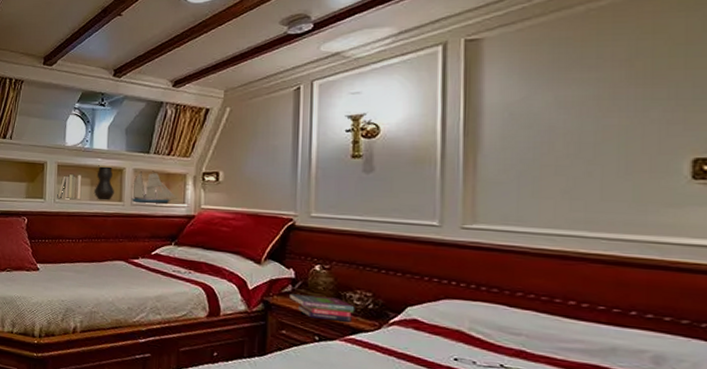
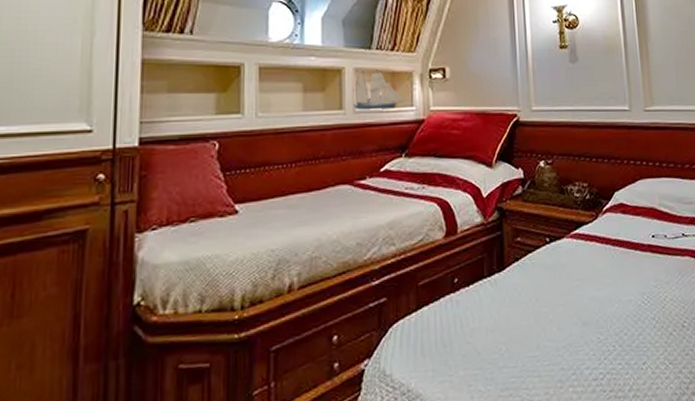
books: present [58,174,81,199] -> none [261,79,291,111]
vase: present [95,165,114,201] -> none [309,65,332,110]
books: present [290,293,355,322] -> none [521,193,576,219]

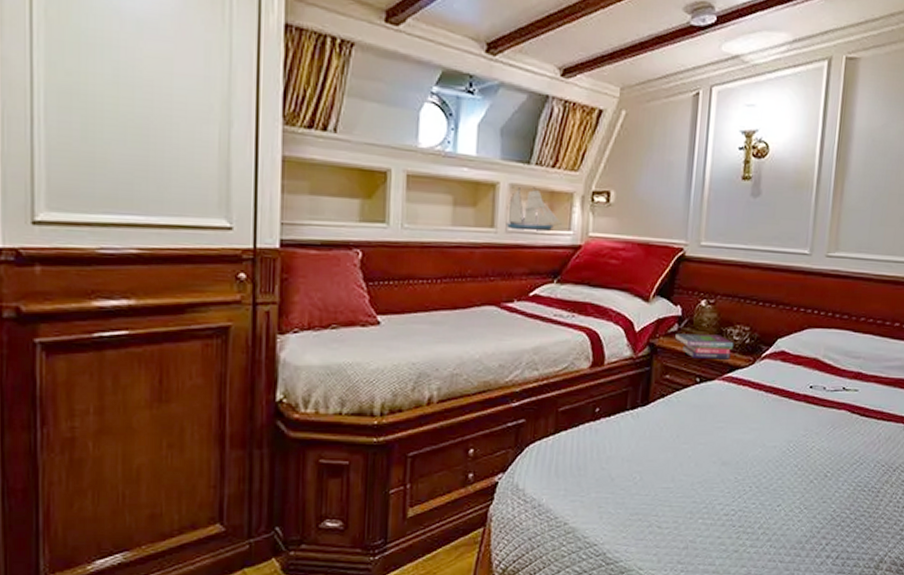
books: none [521,193,576,219] -> present [675,333,734,360]

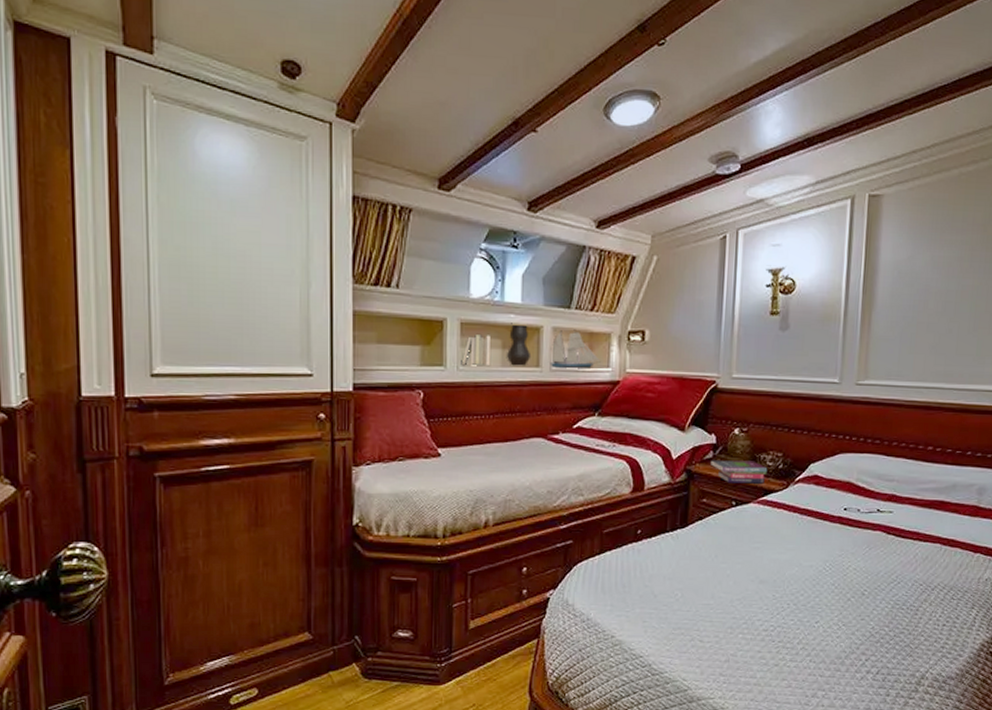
books: none [407,189,440,224] -> present [462,334,490,365]
vase: none [458,177,484,226] -> present [507,323,530,366]

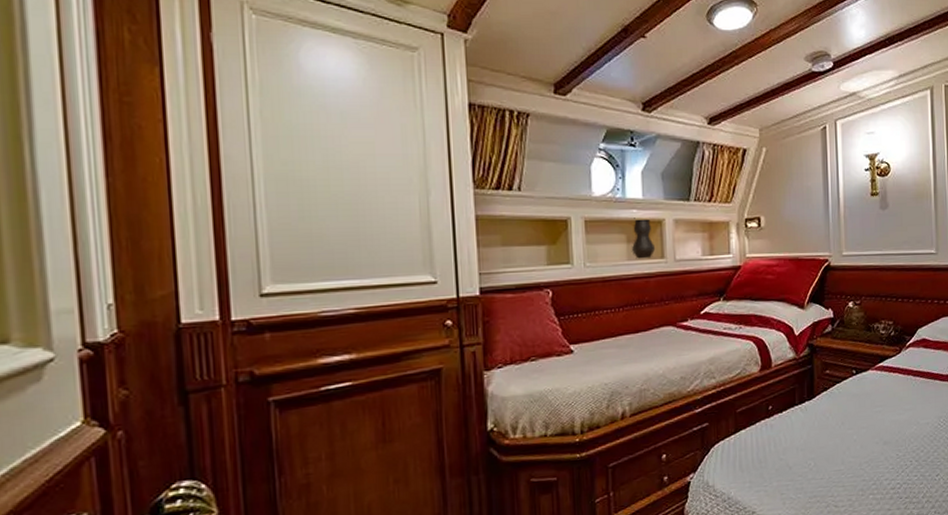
books: present [462,334,490,365] -> none [589,231,616,261]
model ship: present [550,329,601,368] -> none [673,220,722,257]
books: present [711,460,768,484] -> none [830,331,882,354]

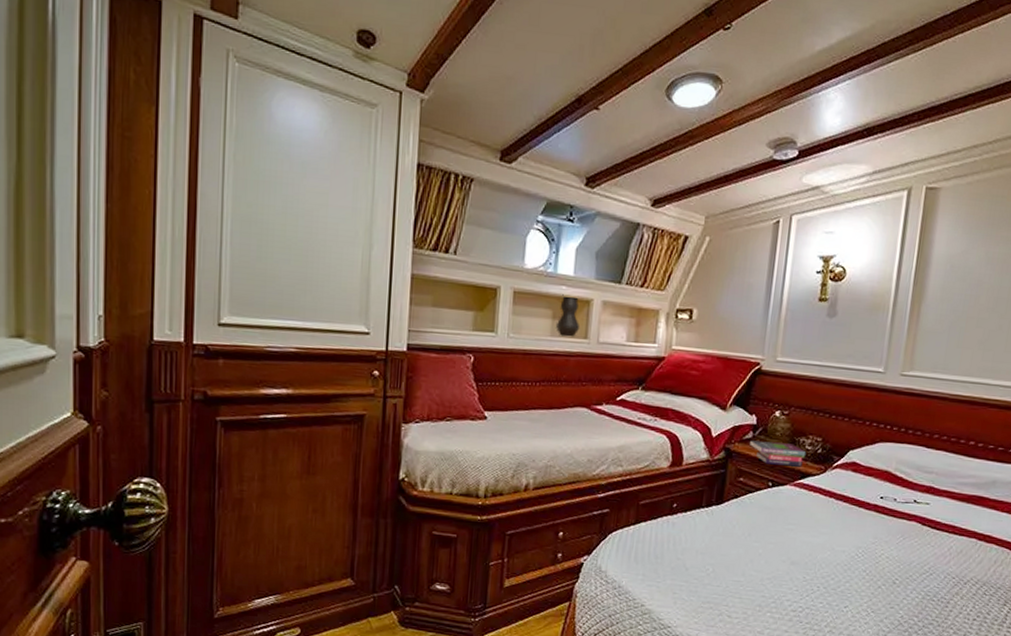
books: none [830,331,882,354] -> present [750,440,807,467]

